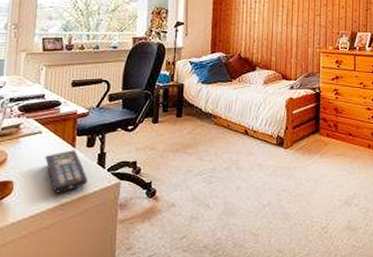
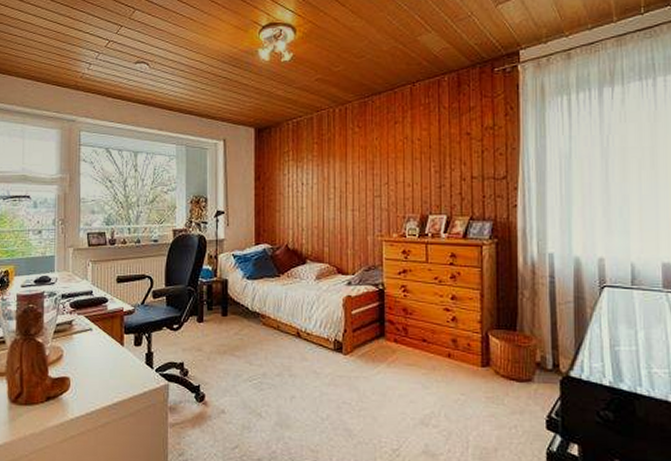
remote control: present [45,150,88,193] -> none [97,348,137,392]

